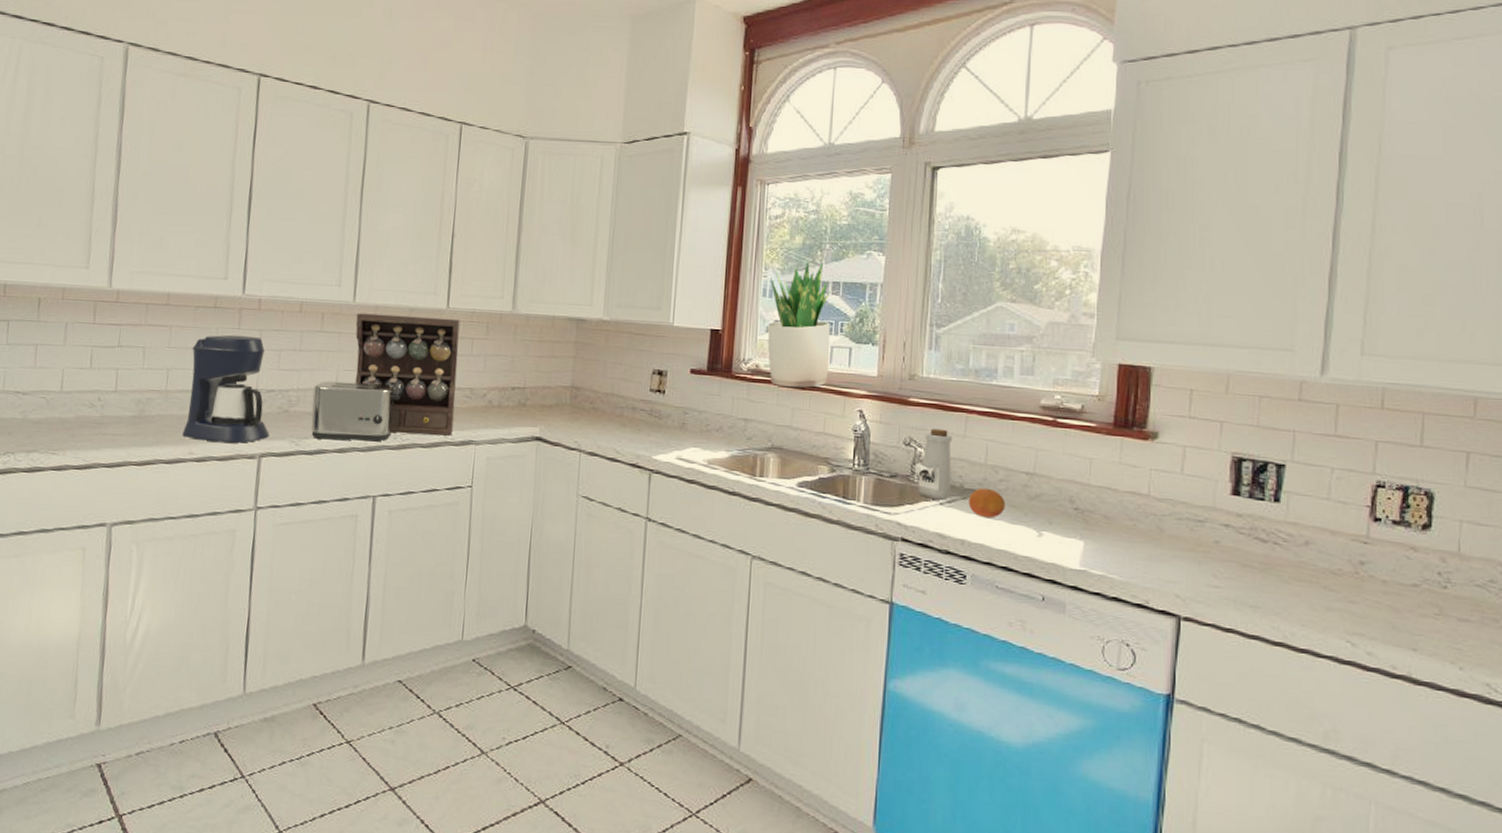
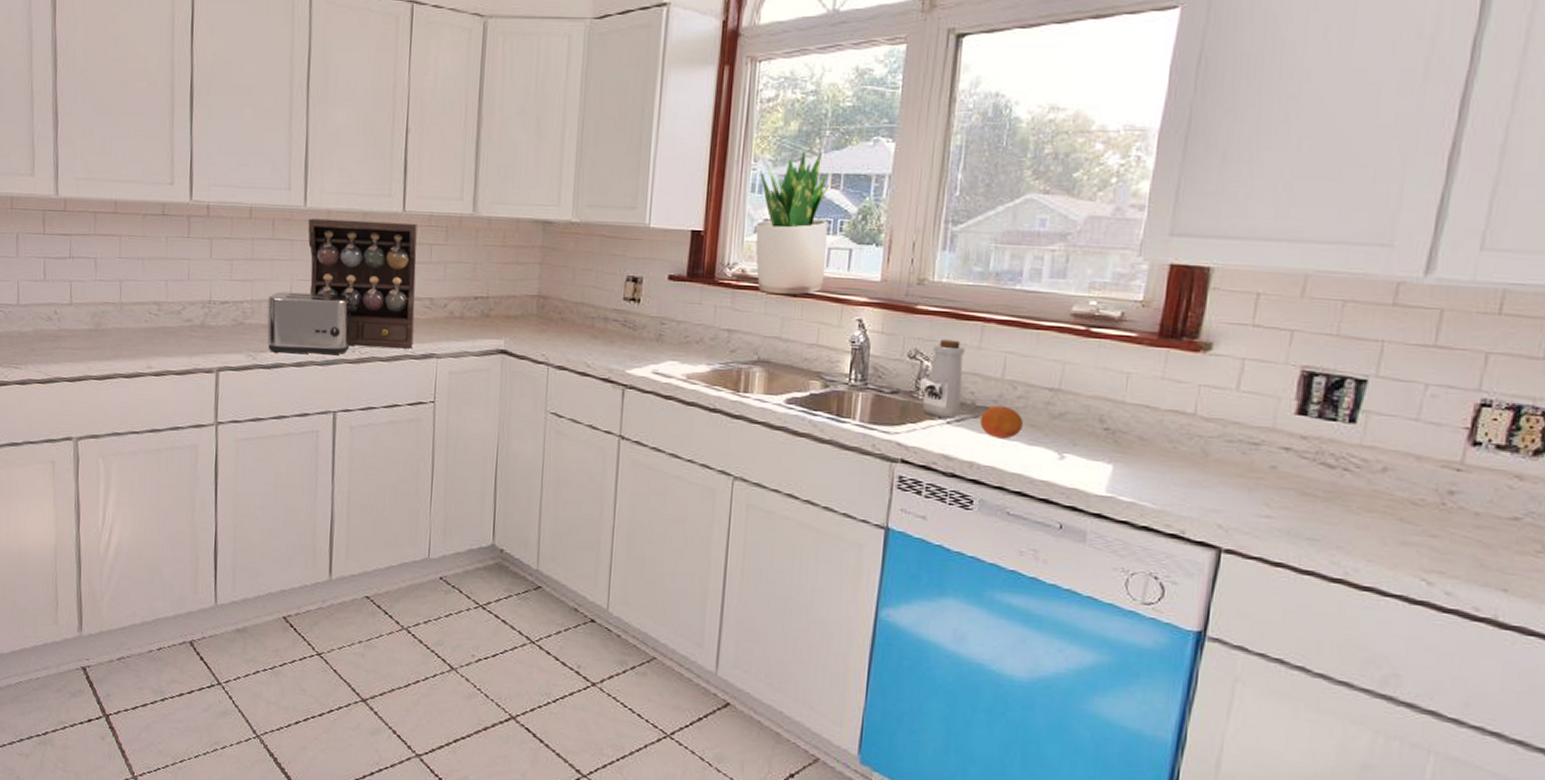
coffee maker: present [182,335,269,443] -> none [139,244,226,357]

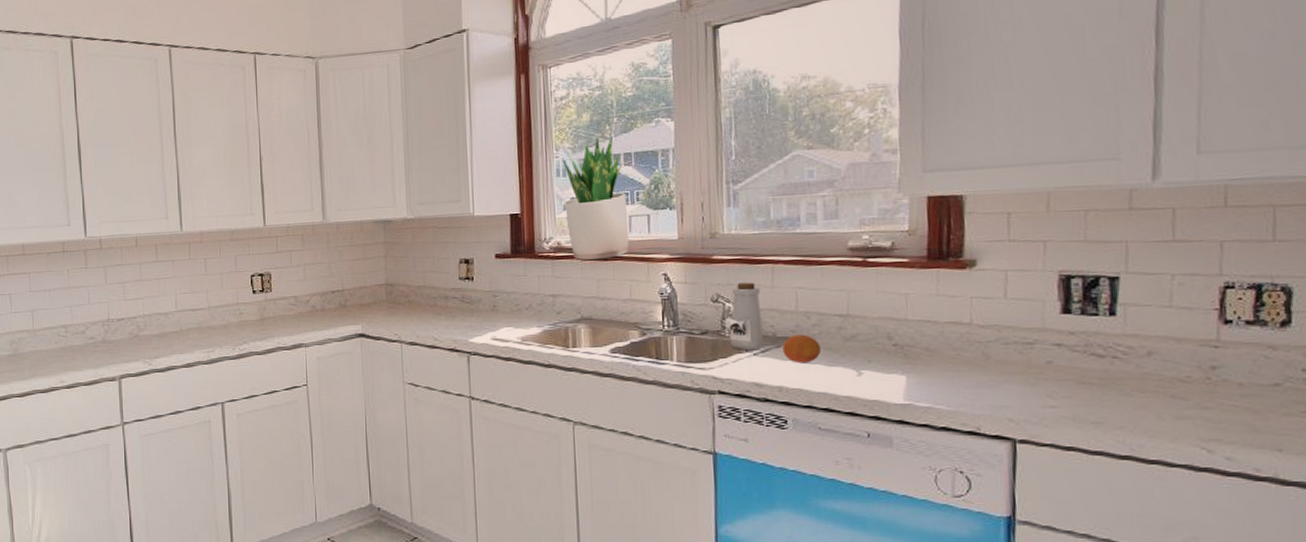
toaster: present [267,291,358,356] -> none [157,301,234,357]
spice rack: present [307,218,417,349] -> none [185,235,284,345]

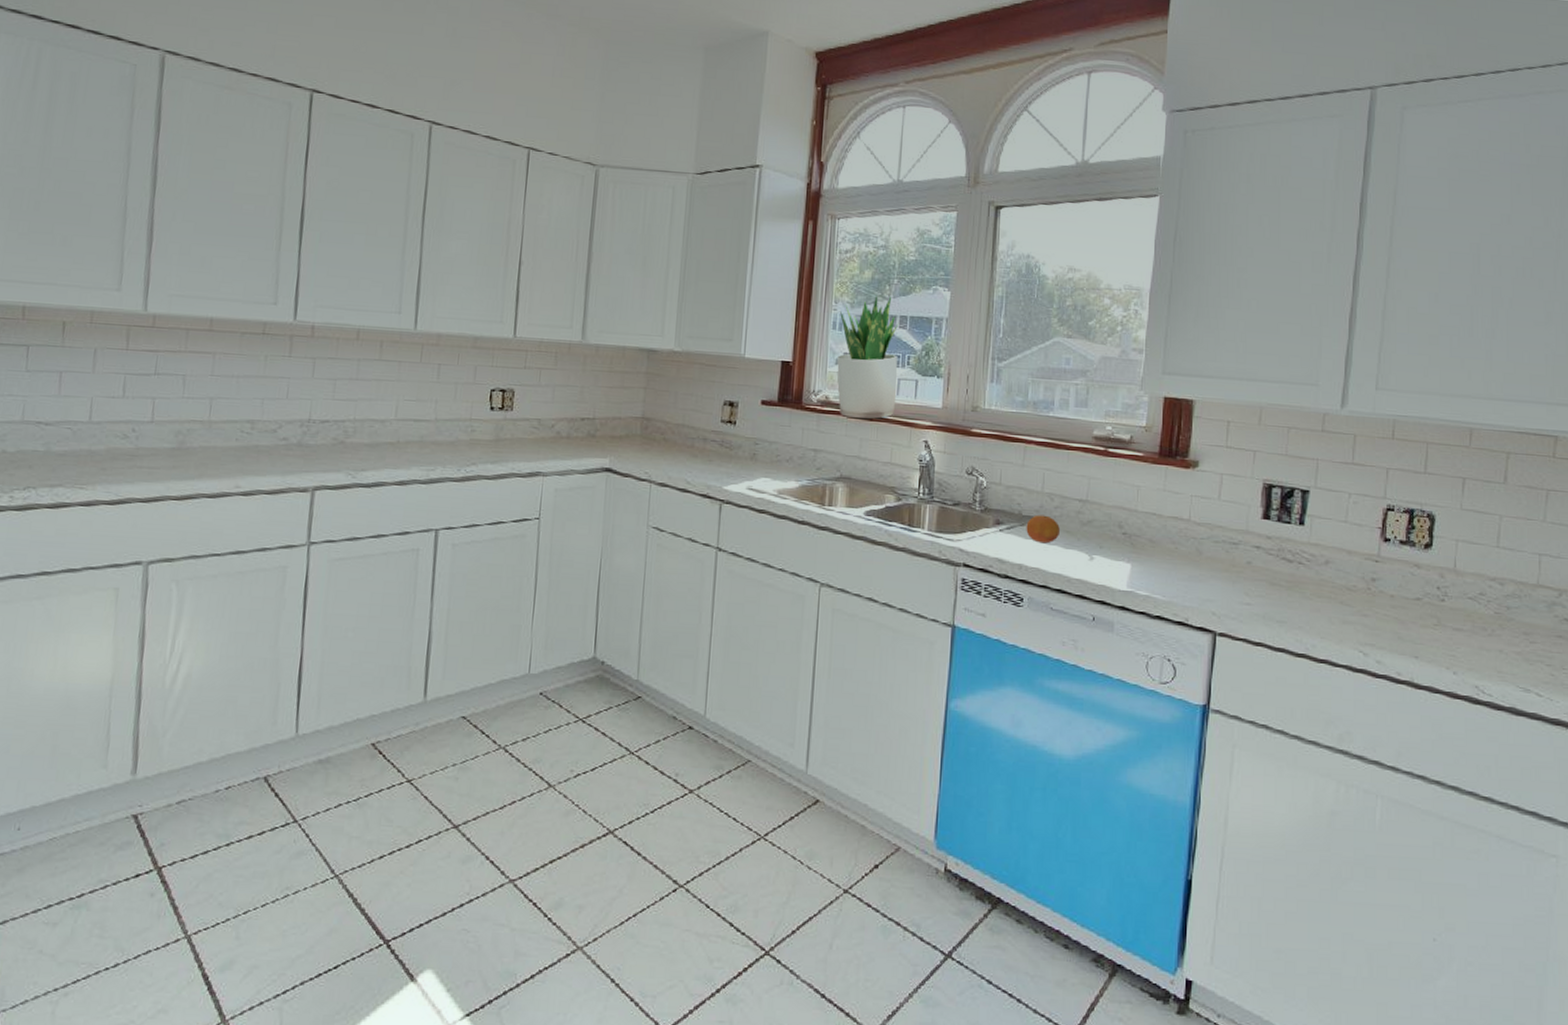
bottle: present [725,282,764,351] -> none [977,458,1012,527]

